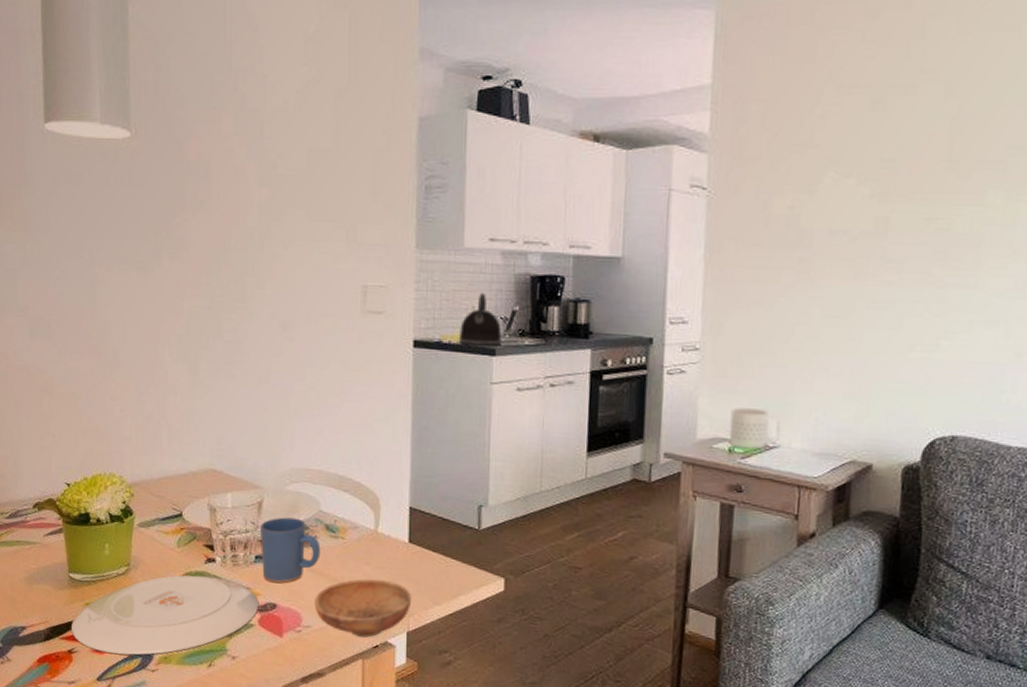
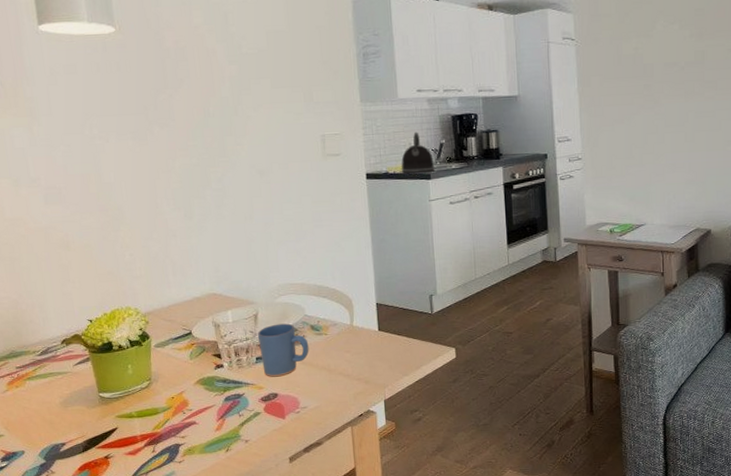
plate: present [70,575,259,656] -> none [105,379,264,454]
bowl: present [314,579,412,638] -> none [308,362,386,409]
mug: present [729,408,781,450] -> none [608,198,645,229]

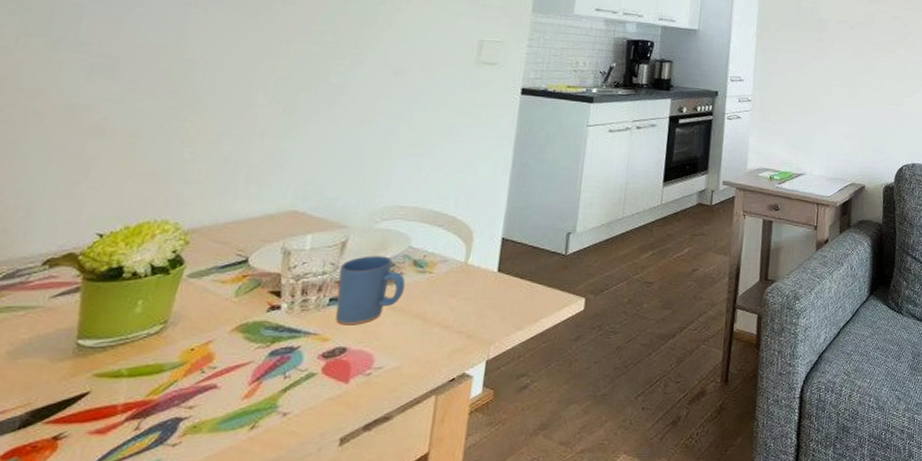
kettle: present [401,132,435,175] -> none [561,51,600,97]

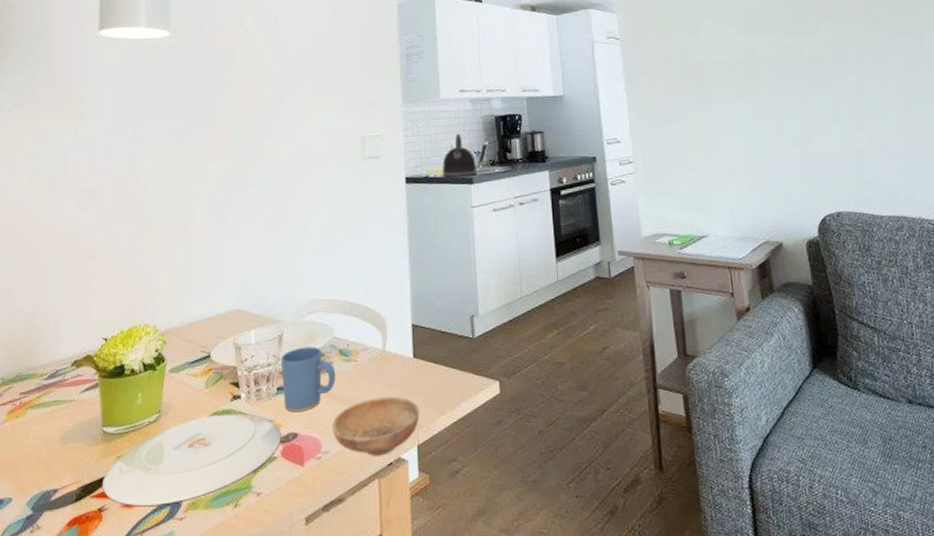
plate: none [63,326,327,433] -> present [102,413,282,507]
bowl: none [390,310,495,372] -> present [332,396,420,456]
kettle: none [561,51,600,97] -> present [442,133,478,179]

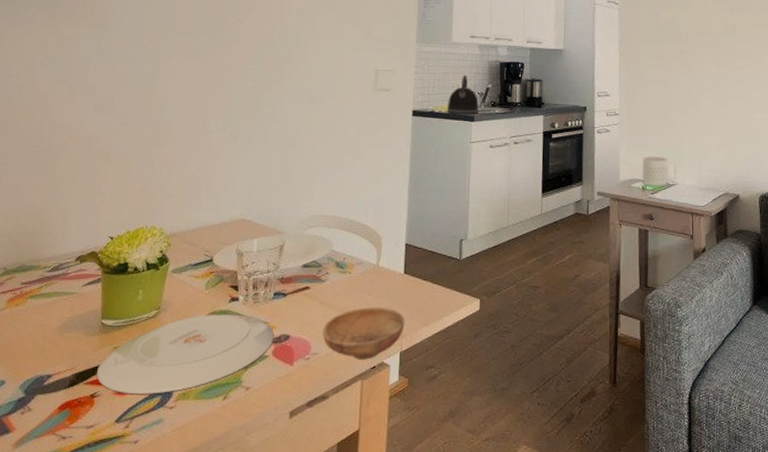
mug: present [280,347,336,412] -> none [279,257,331,316]
mug: none [665,206,707,241] -> present [642,156,676,187]

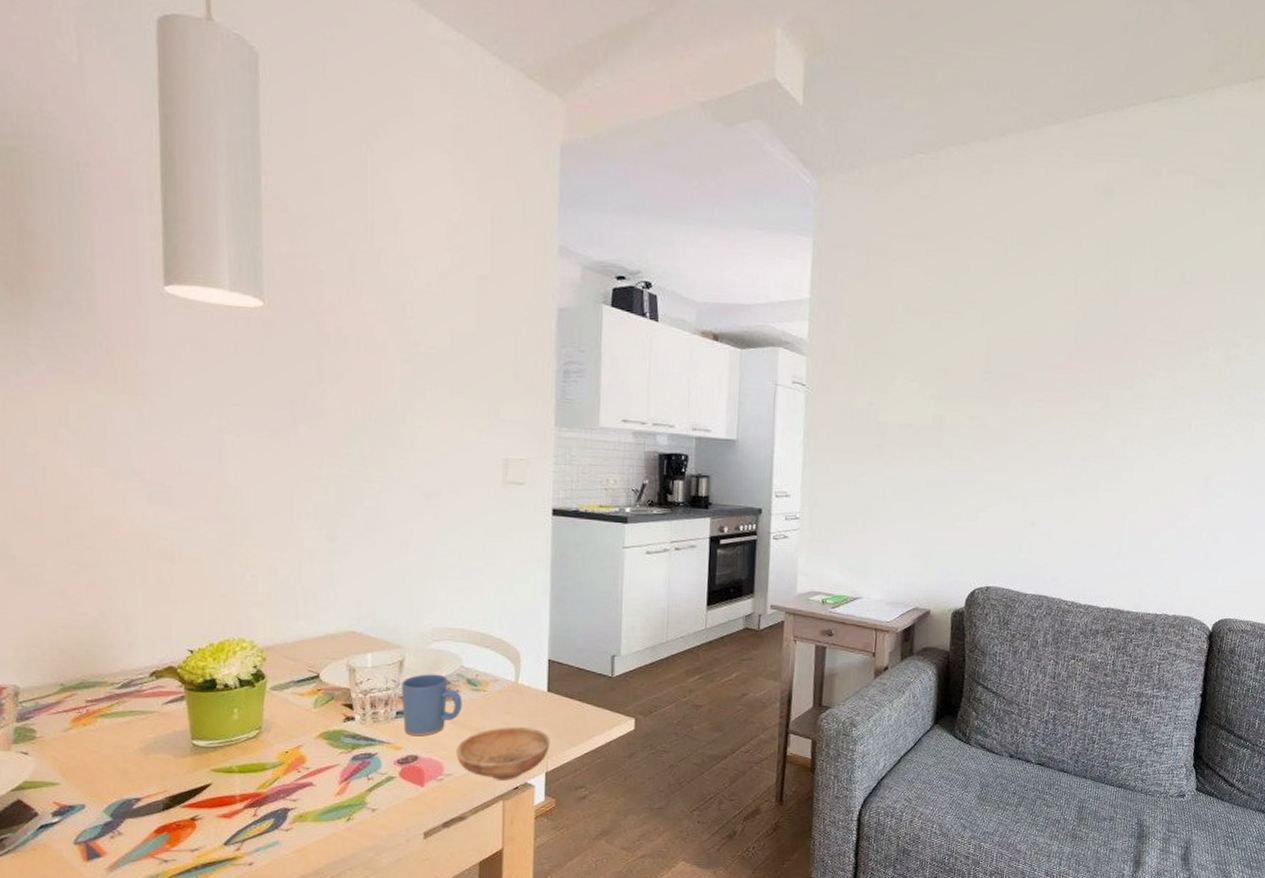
plate: present [96,314,275,395] -> none [193,734,400,818]
mug: none [279,257,331,316] -> present [400,674,462,737]
kettle: present [446,74,479,116] -> none [593,467,634,517]
mug: present [642,156,676,187] -> none [822,566,862,601]

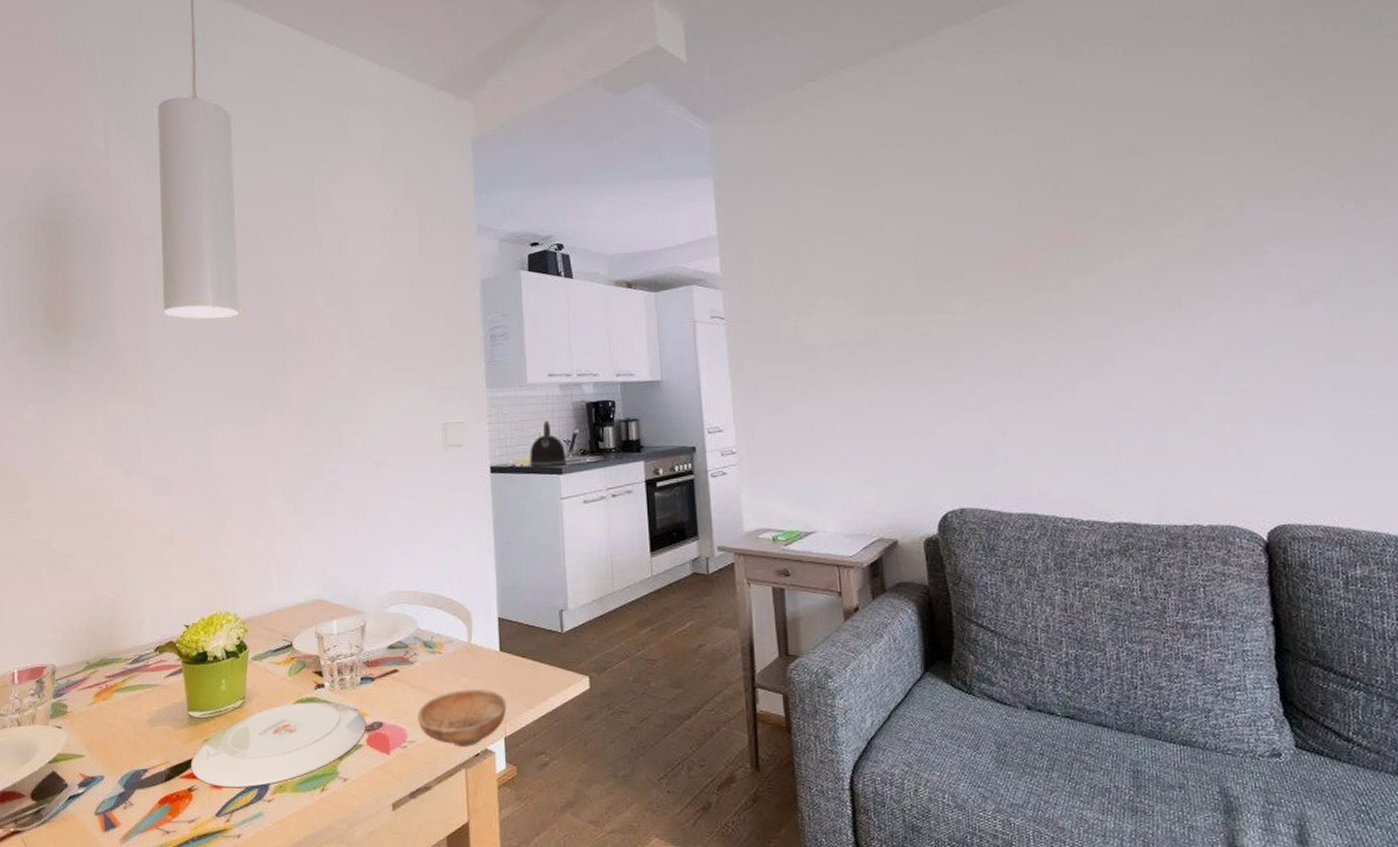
plate: none [193,734,400,818] -> present [190,702,367,788]
mug: present [400,674,462,737] -> none [363,638,421,702]
kettle: none [593,467,634,517] -> present [529,420,567,469]

